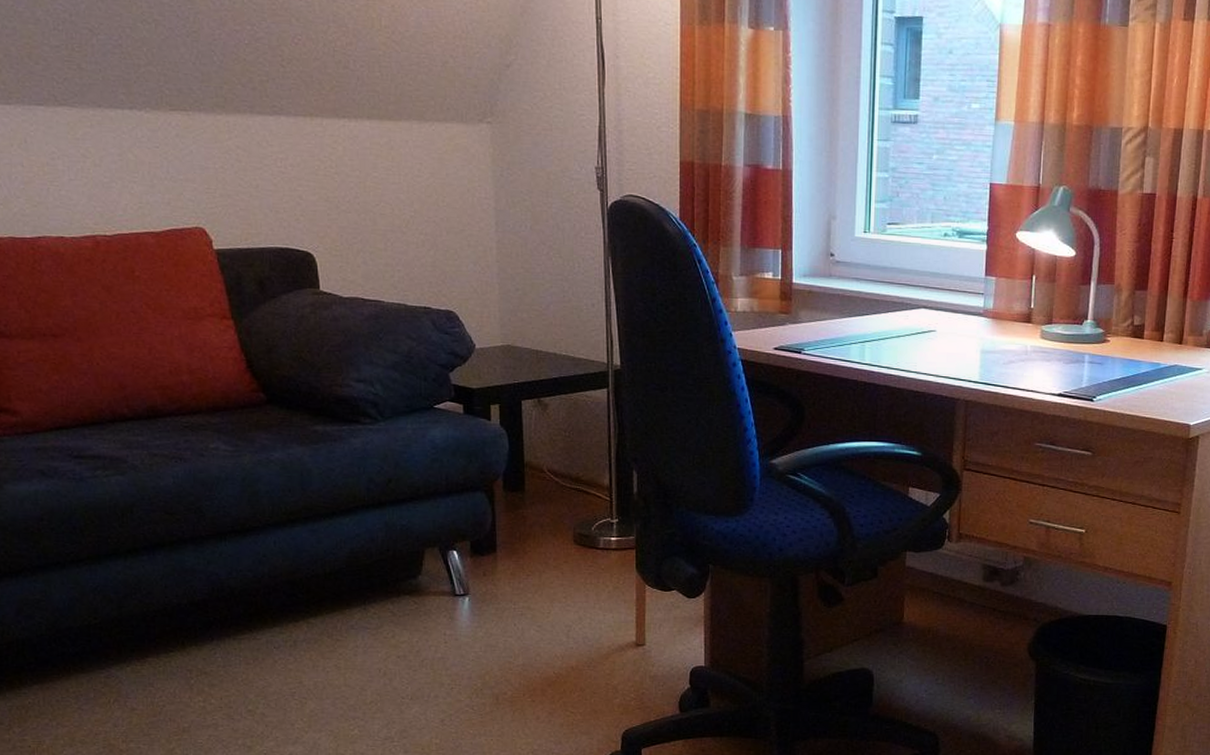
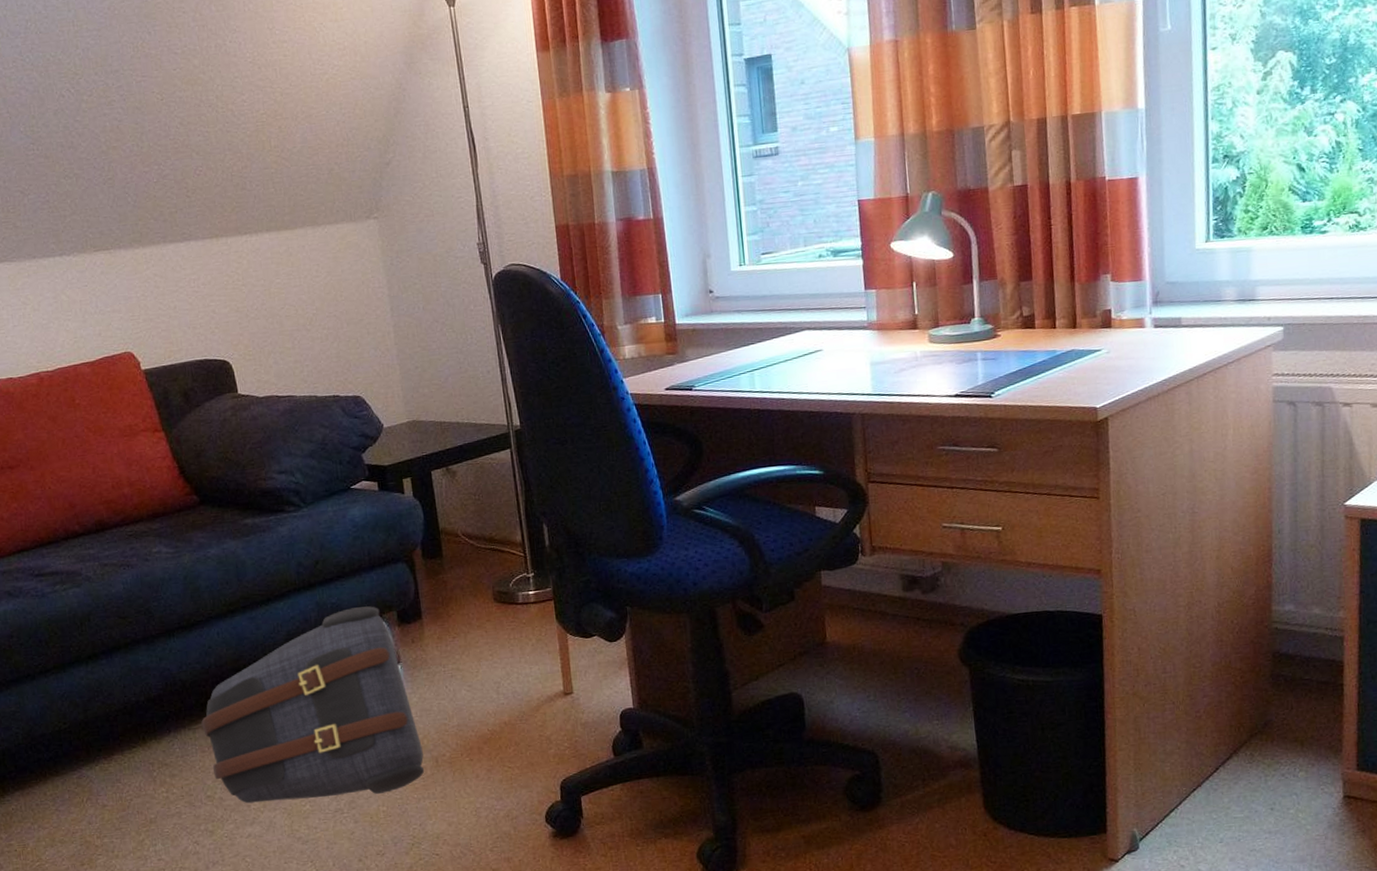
backpack: none [248,532,484,725] -> present [201,606,425,804]

